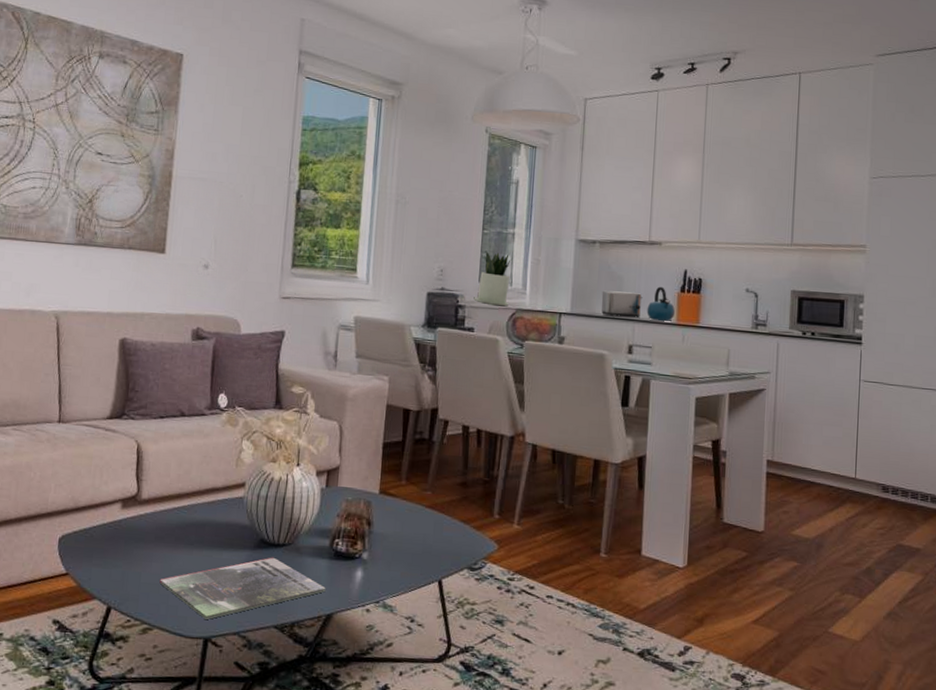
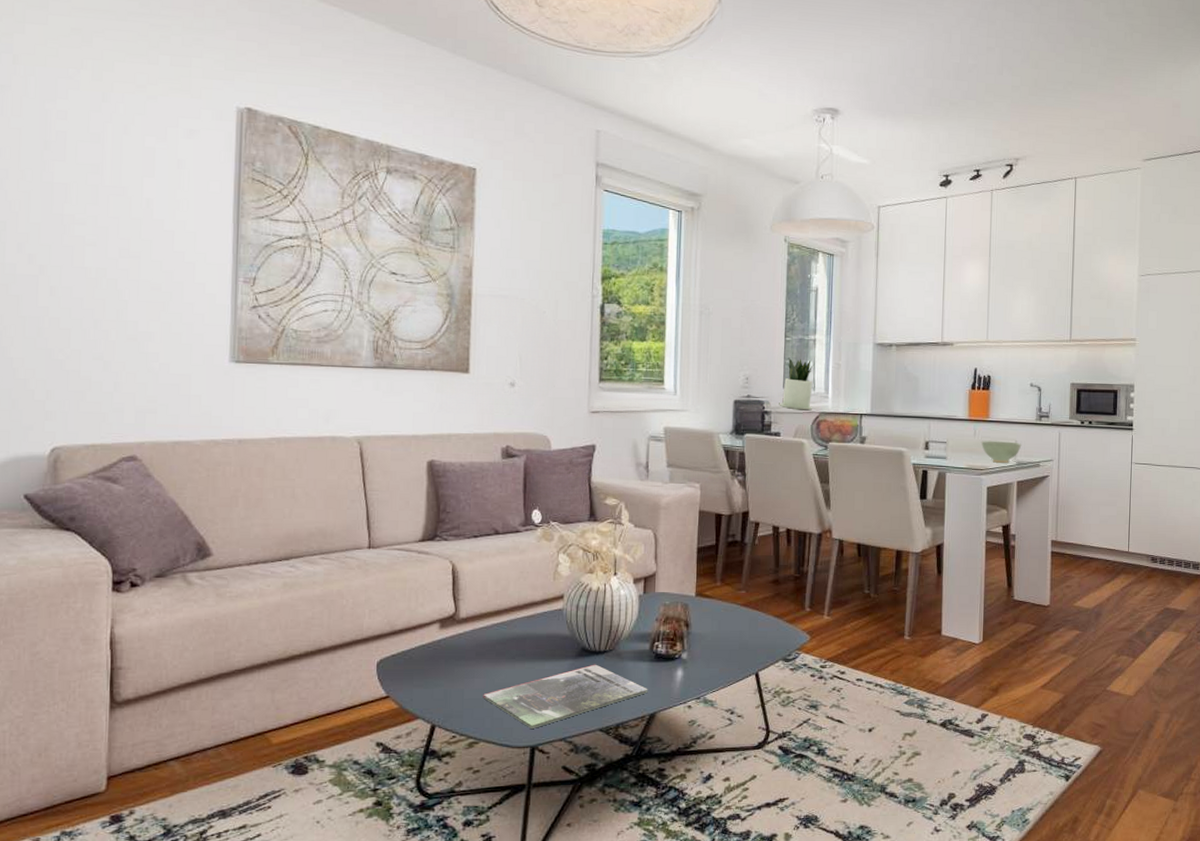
toaster: present [601,290,643,318] -> none [899,390,937,416]
kettle: present [647,286,675,322] -> none [941,385,967,418]
bowl: none [689,347,735,373] -> present [981,441,1022,463]

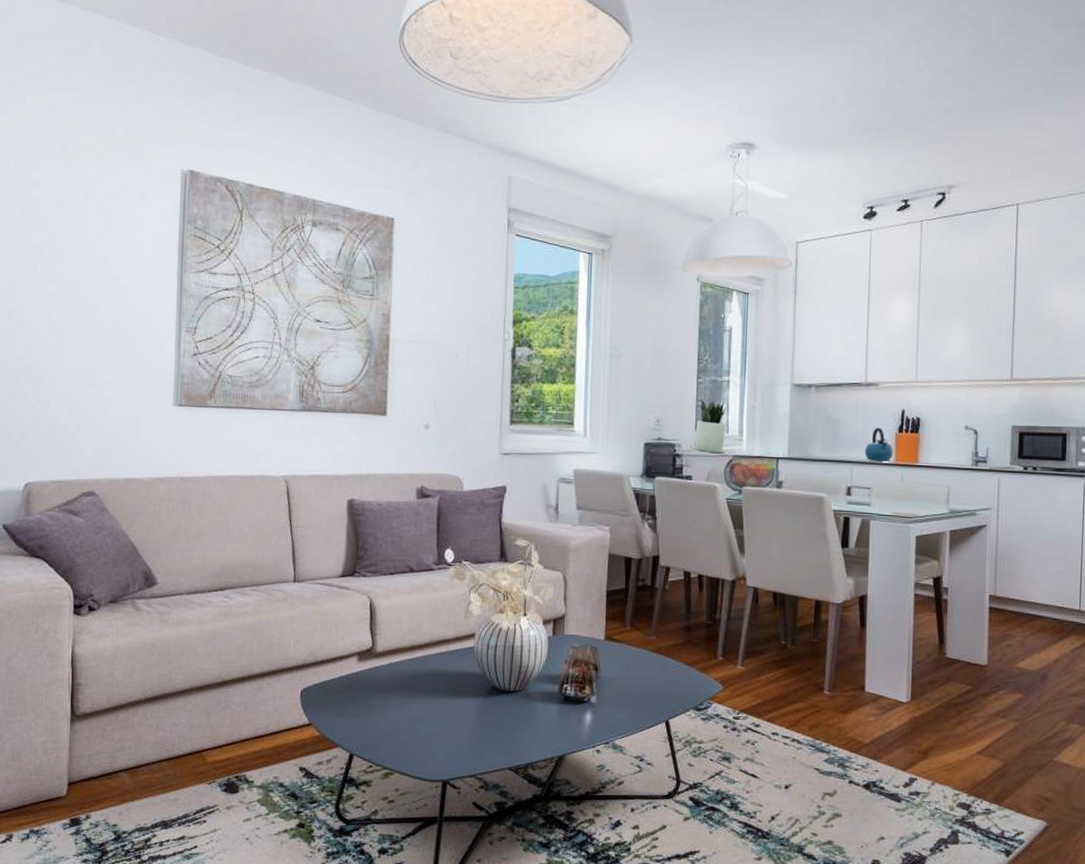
magazine: present [483,664,648,730] -> none [398,703,557,764]
kettle: none [941,385,967,418] -> present [864,427,893,462]
bowl: present [981,441,1022,463] -> none [909,487,955,511]

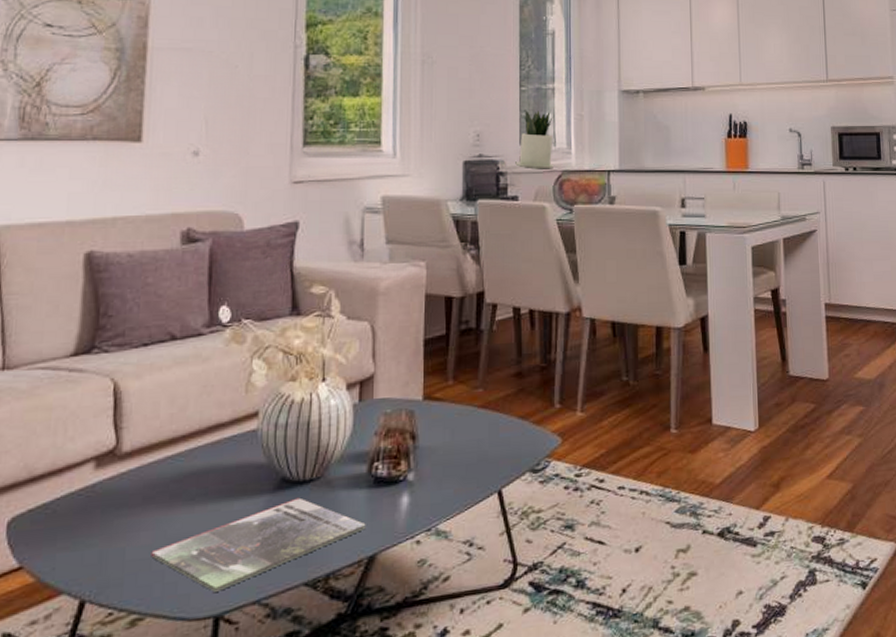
magazine: none [398,703,557,764] -> present [151,497,366,593]
kettle: present [864,427,893,462] -> none [696,133,724,170]

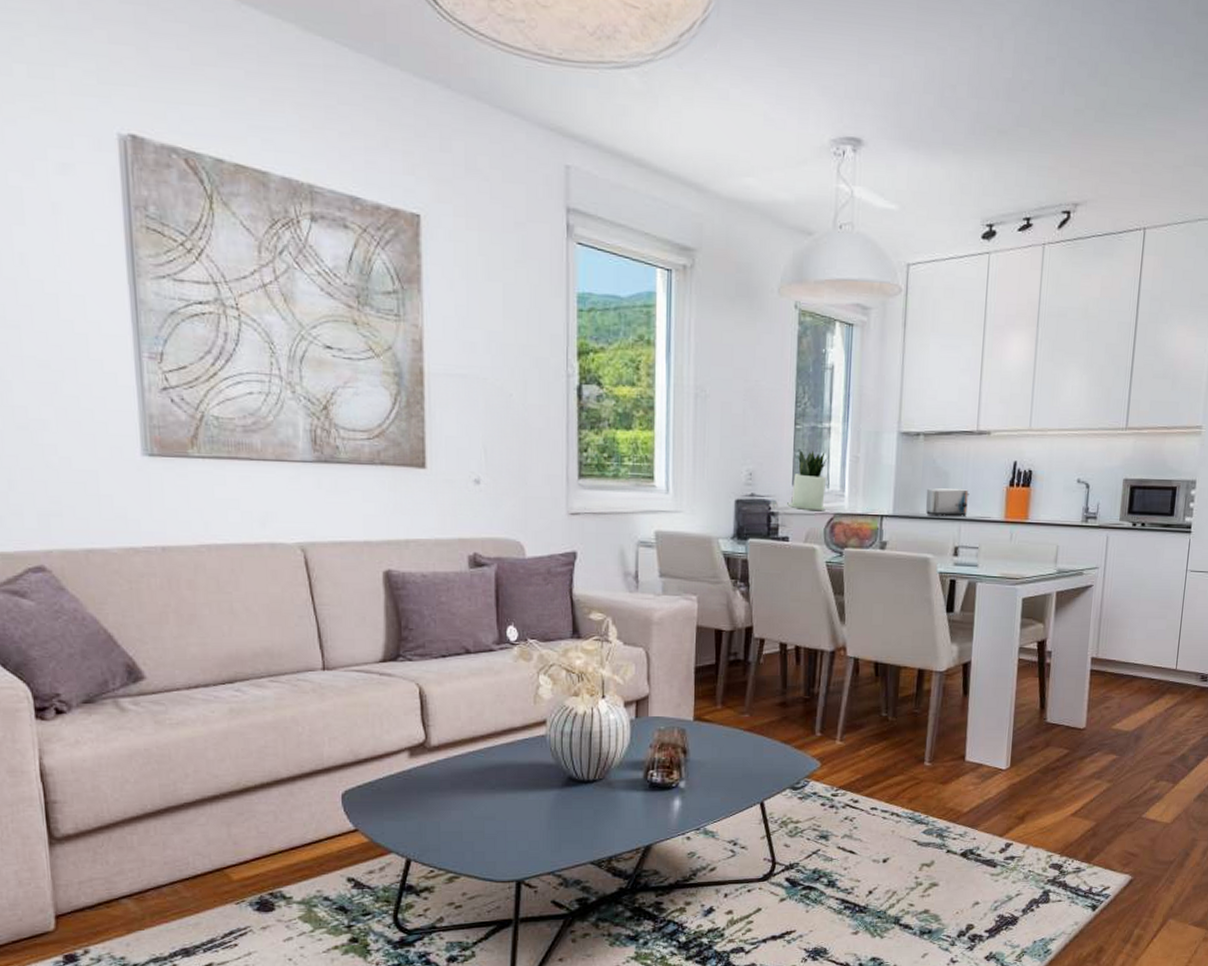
magazine: present [151,497,366,593] -> none [461,794,643,863]
toaster: none [649,141,691,170] -> present [925,487,970,517]

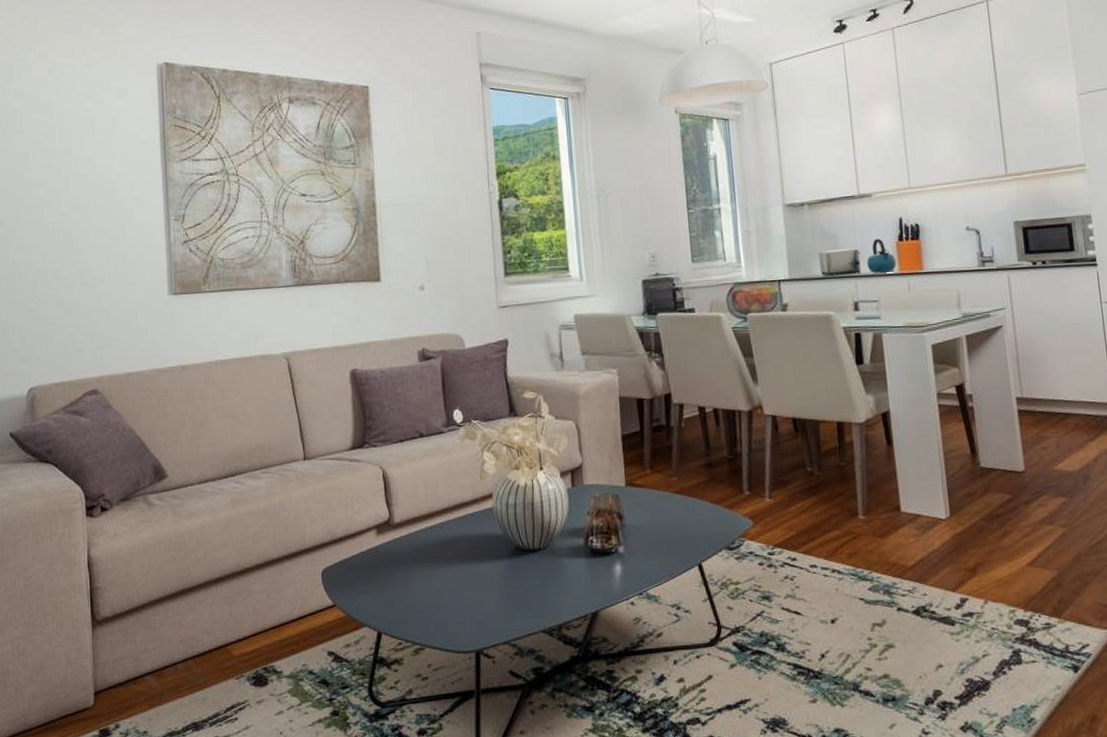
planter: present [787,449,828,512] -> none [689,229,727,283]
kettle: none [973,481,1003,520] -> present [866,238,896,274]

